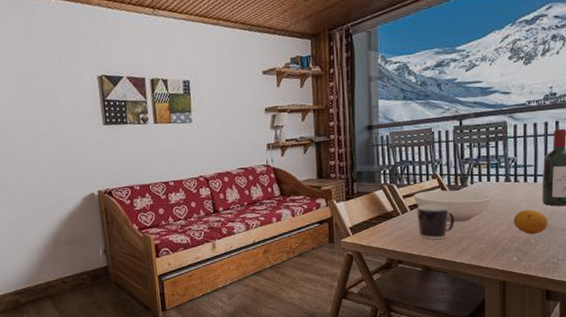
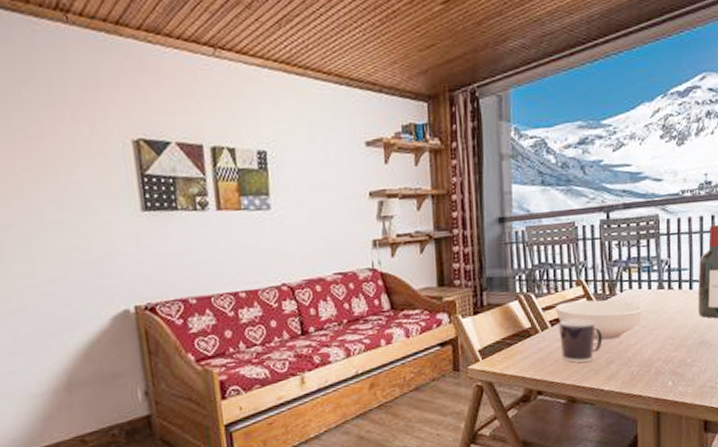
fruit: present [513,209,548,235] -> none [668,322,705,354]

